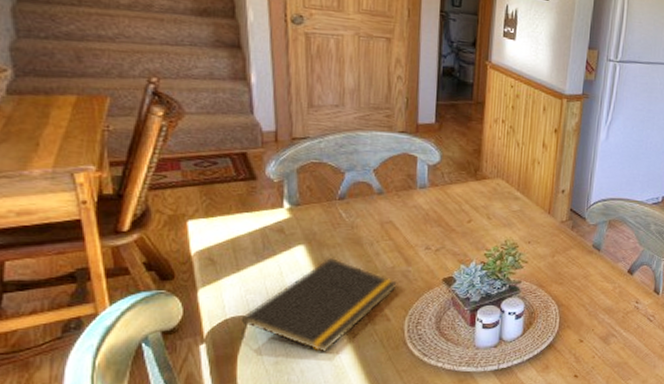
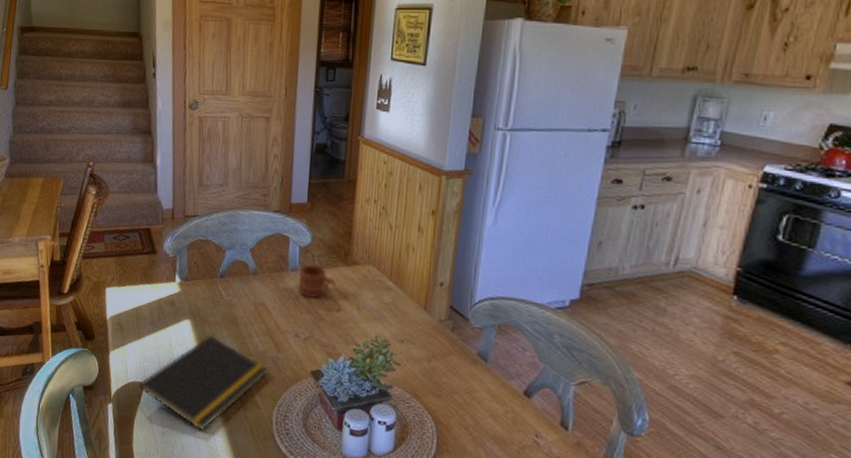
mug: none [428,181,466,212] -> present [299,264,336,298]

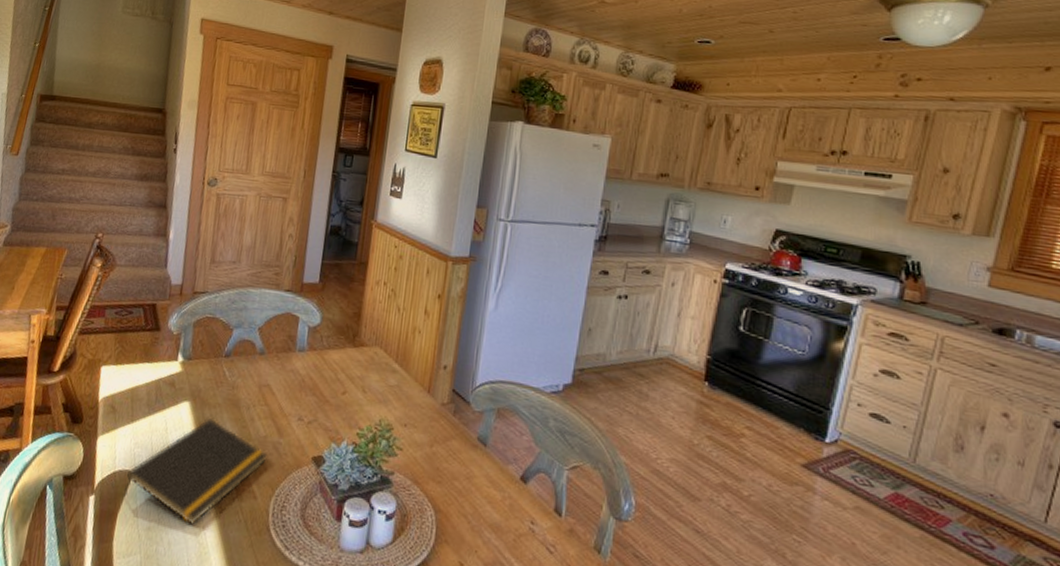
mug: present [299,264,336,298] -> none [305,345,343,380]

